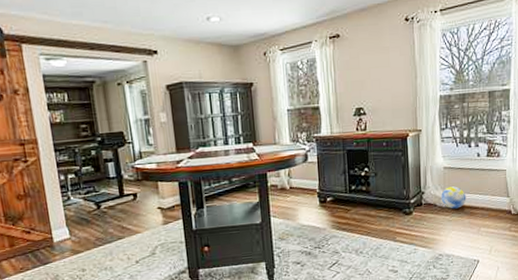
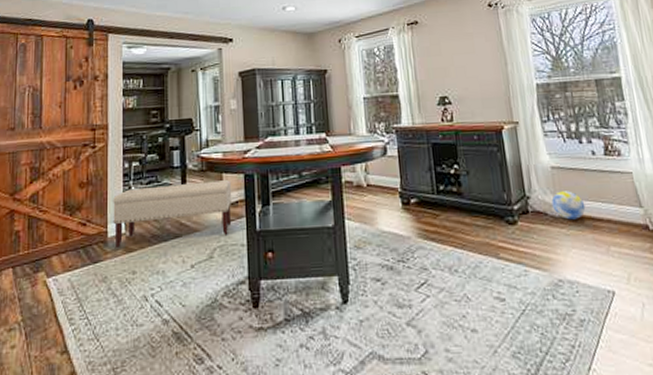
bench: none [53,188,169,252] -> present [113,180,232,249]

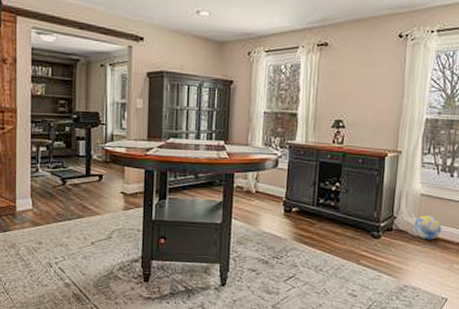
bench: present [113,180,232,249] -> none [21,171,133,222]

